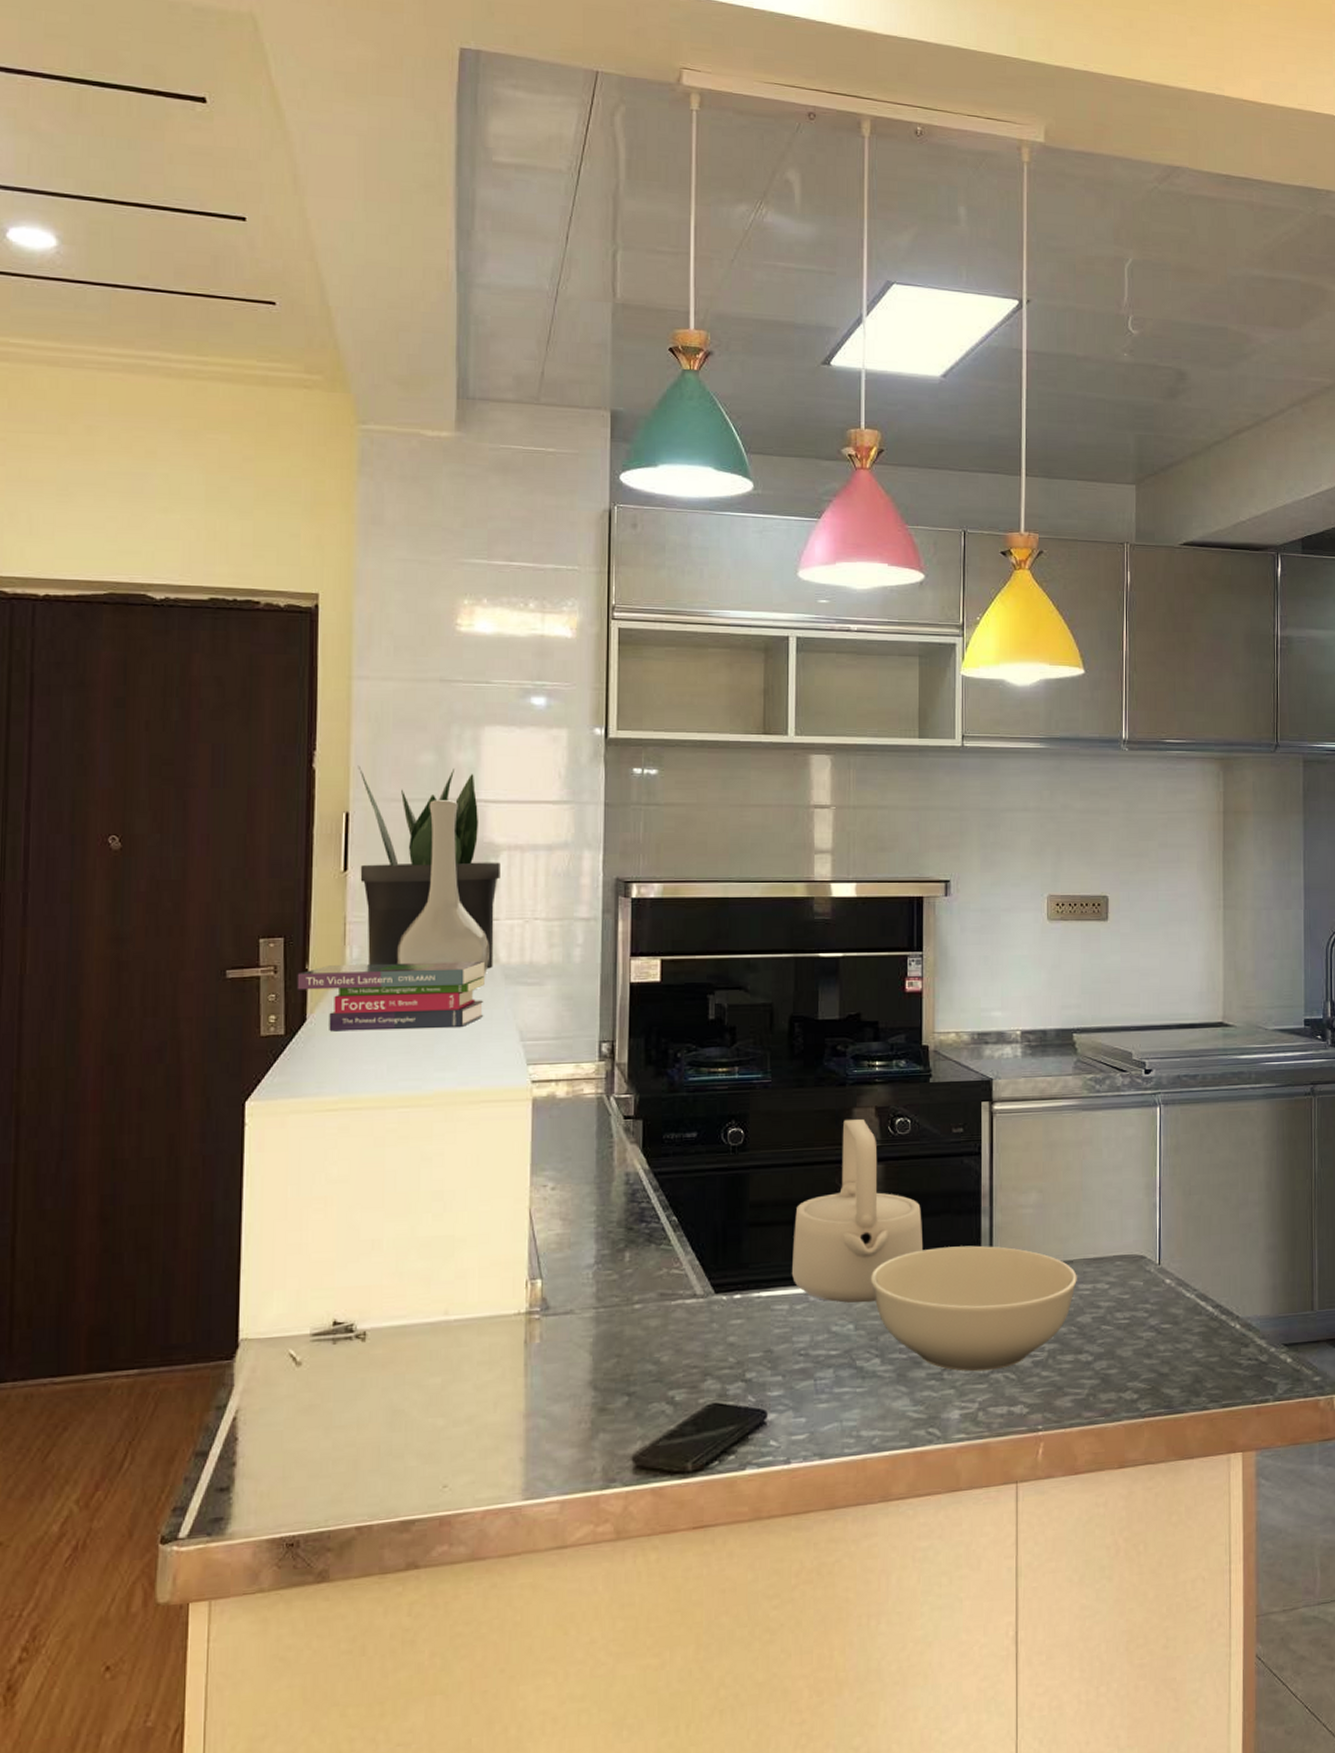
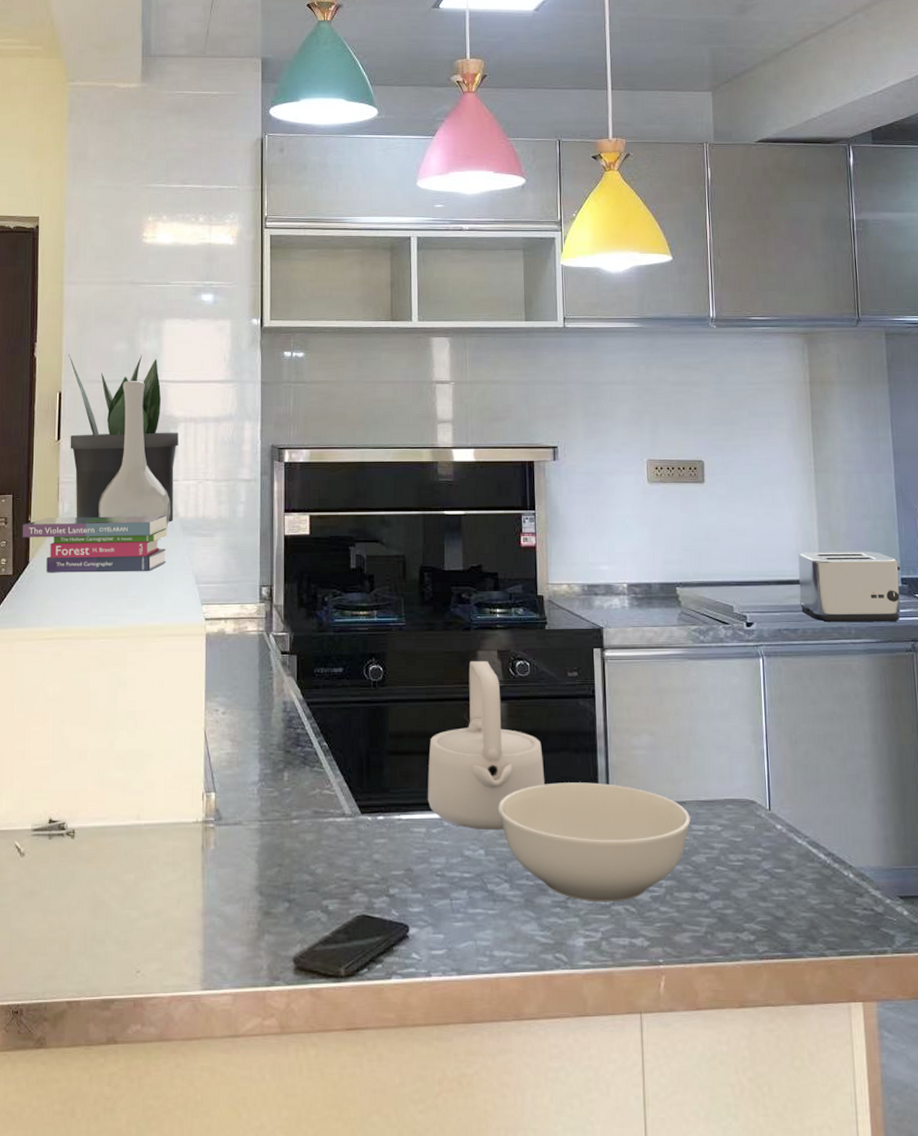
toaster: none [1201,992,1305,1068] -> present [798,552,901,623]

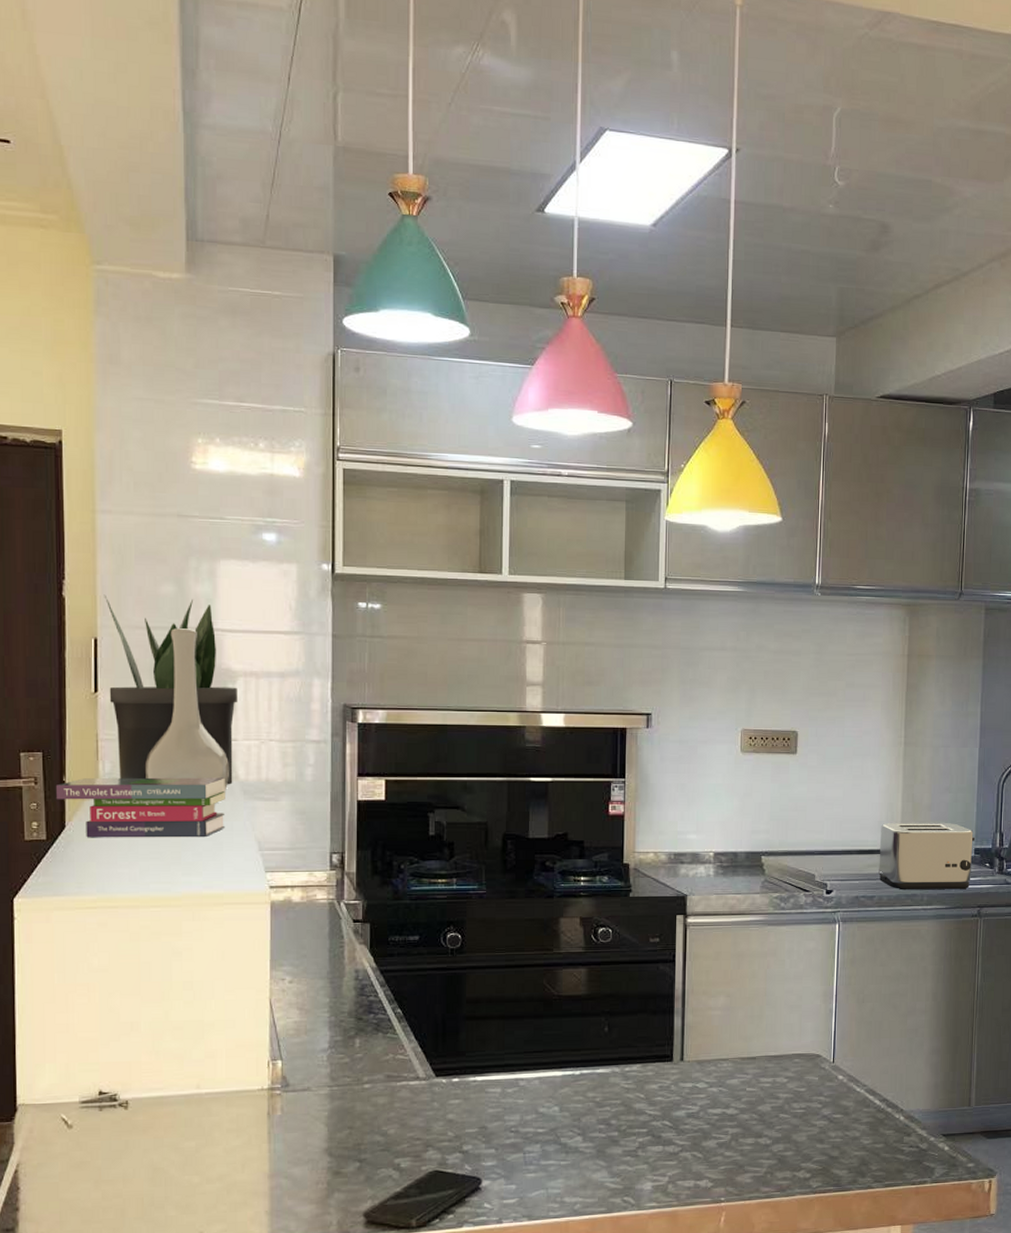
teapot: present [427,661,545,831] -> none [503,928,622,1089]
bowl: present [497,782,691,902] -> none [574,1041,759,1150]

